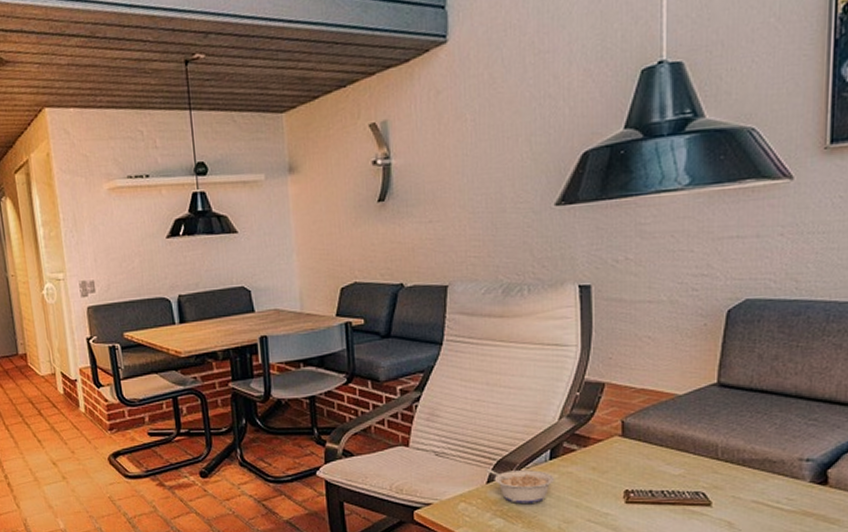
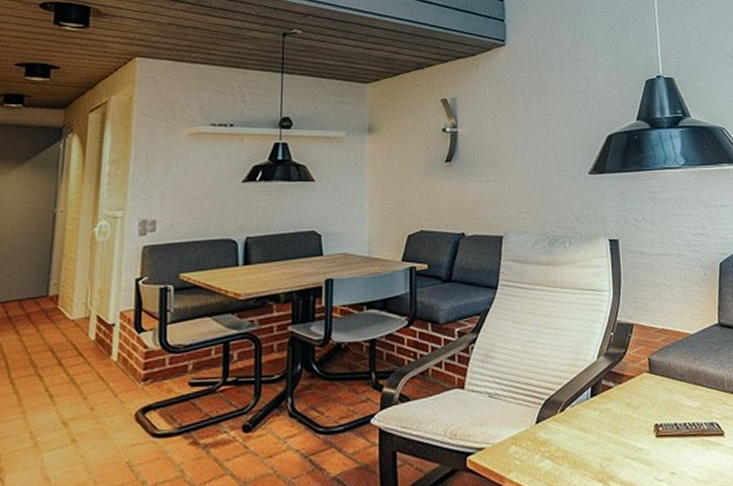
legume: present [485,468,555,503] -> none [535,408,596,443]

